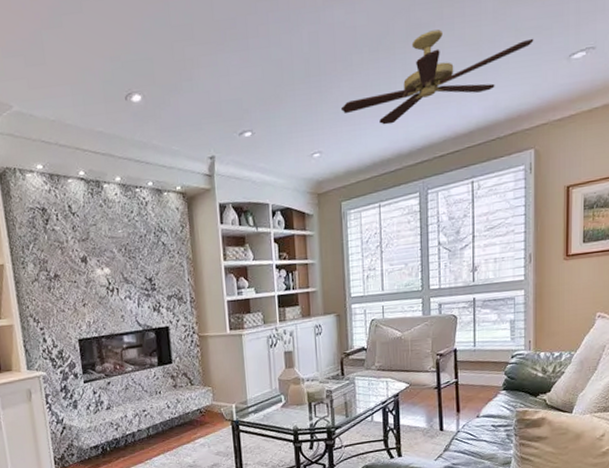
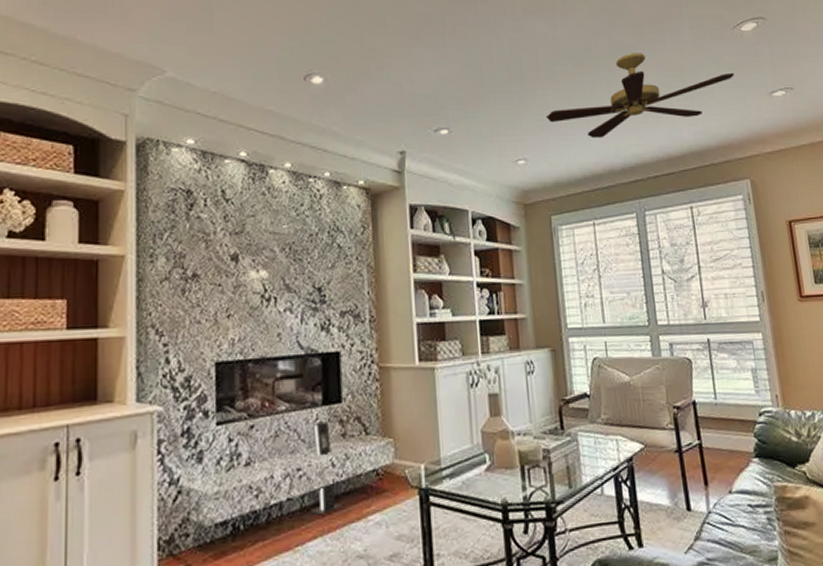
speaker: none [152,377,176,441] -> present [310,421,342,516]

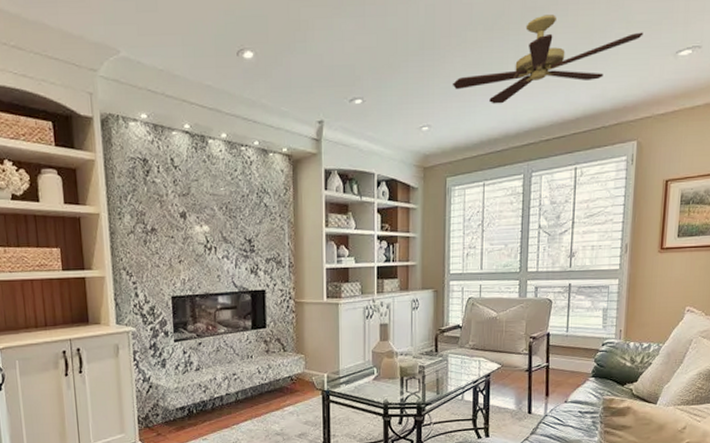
speaker: present [310,421,342,516] -> none [242,341,266,406]

